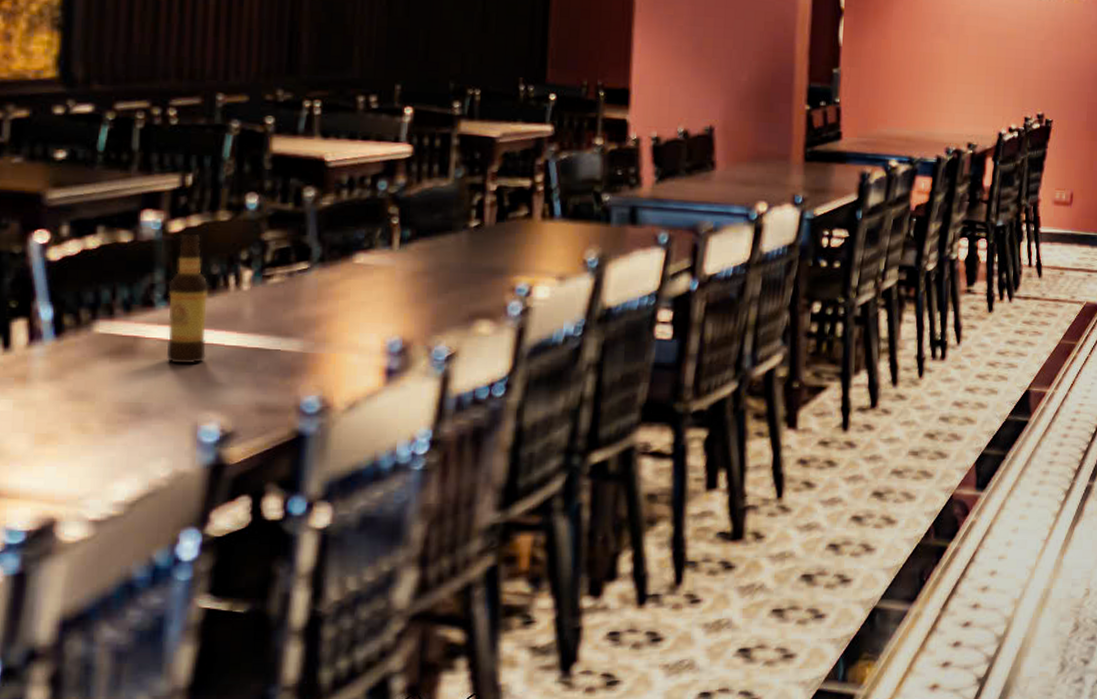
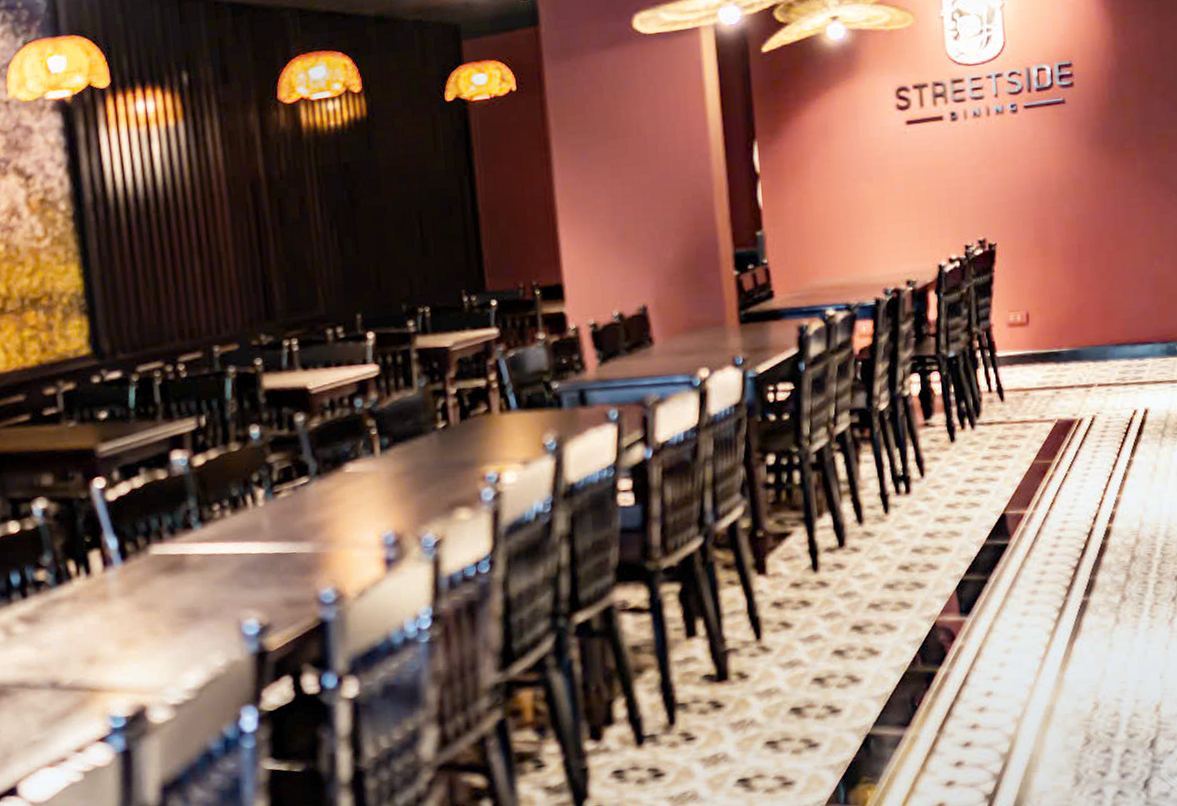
bottle: present [166,234,208,364] -> none [200,465,239,573]

